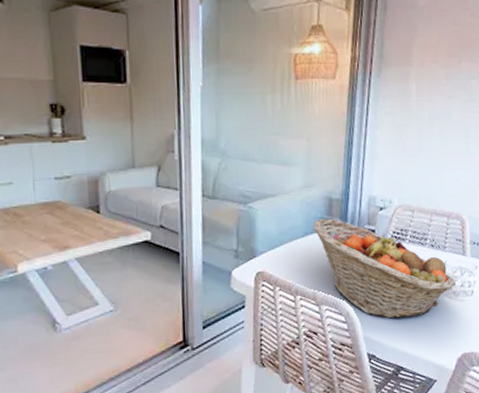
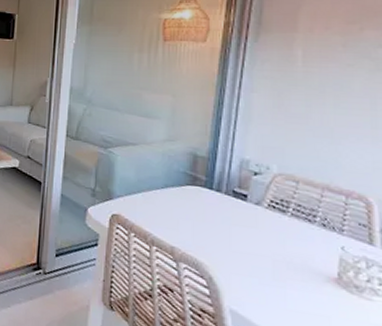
fruit basket: present [314,218,456,320] -> none [175,173,359,304]

